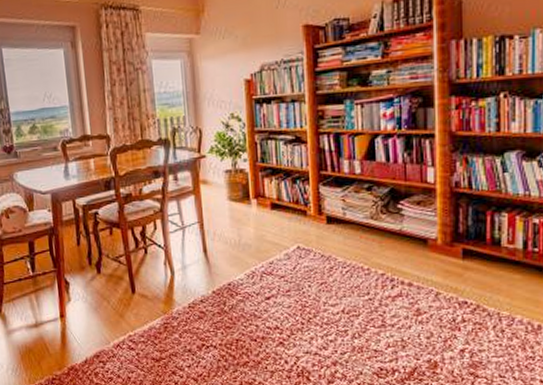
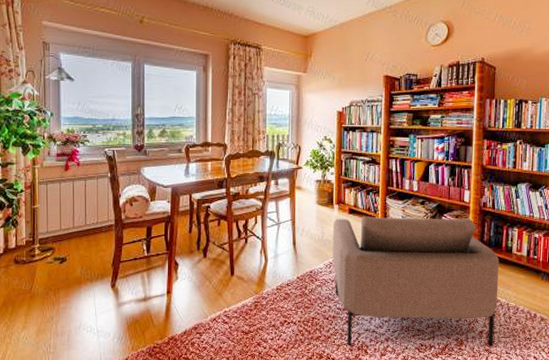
armchair: none [252,204,484,372] -> present [332,216,500,347]

